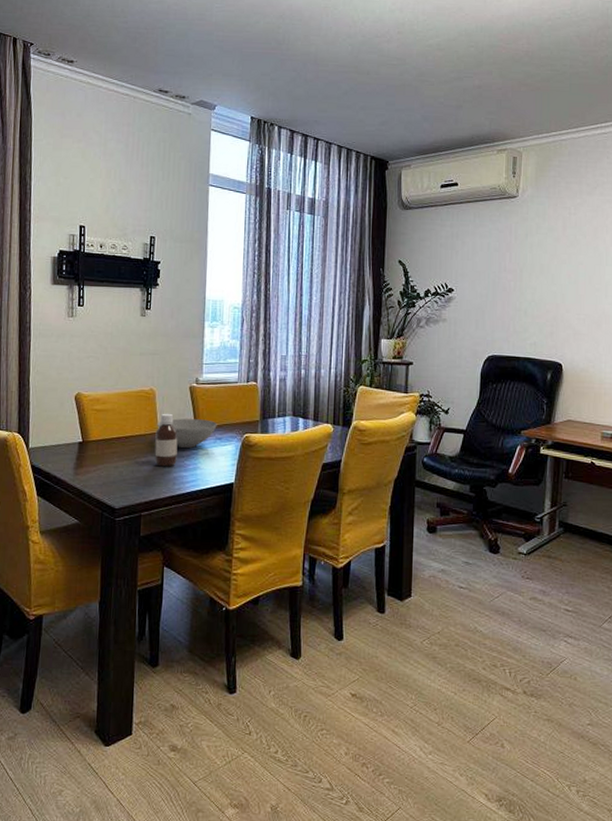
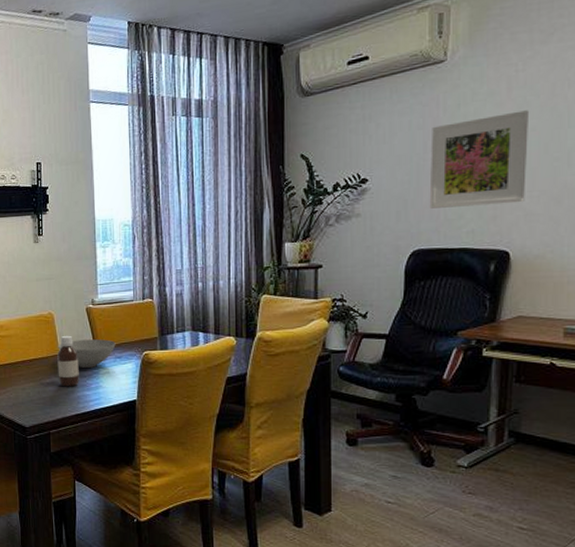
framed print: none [502,246,579,323] -> present [429,110,530,209]

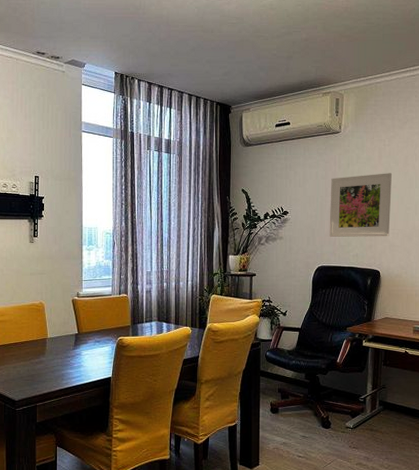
bottle: present [57,335,79,387] -> none [46,322,64,366]
bowl: present [58,339,116,368] -> none [47,326,96,350]

